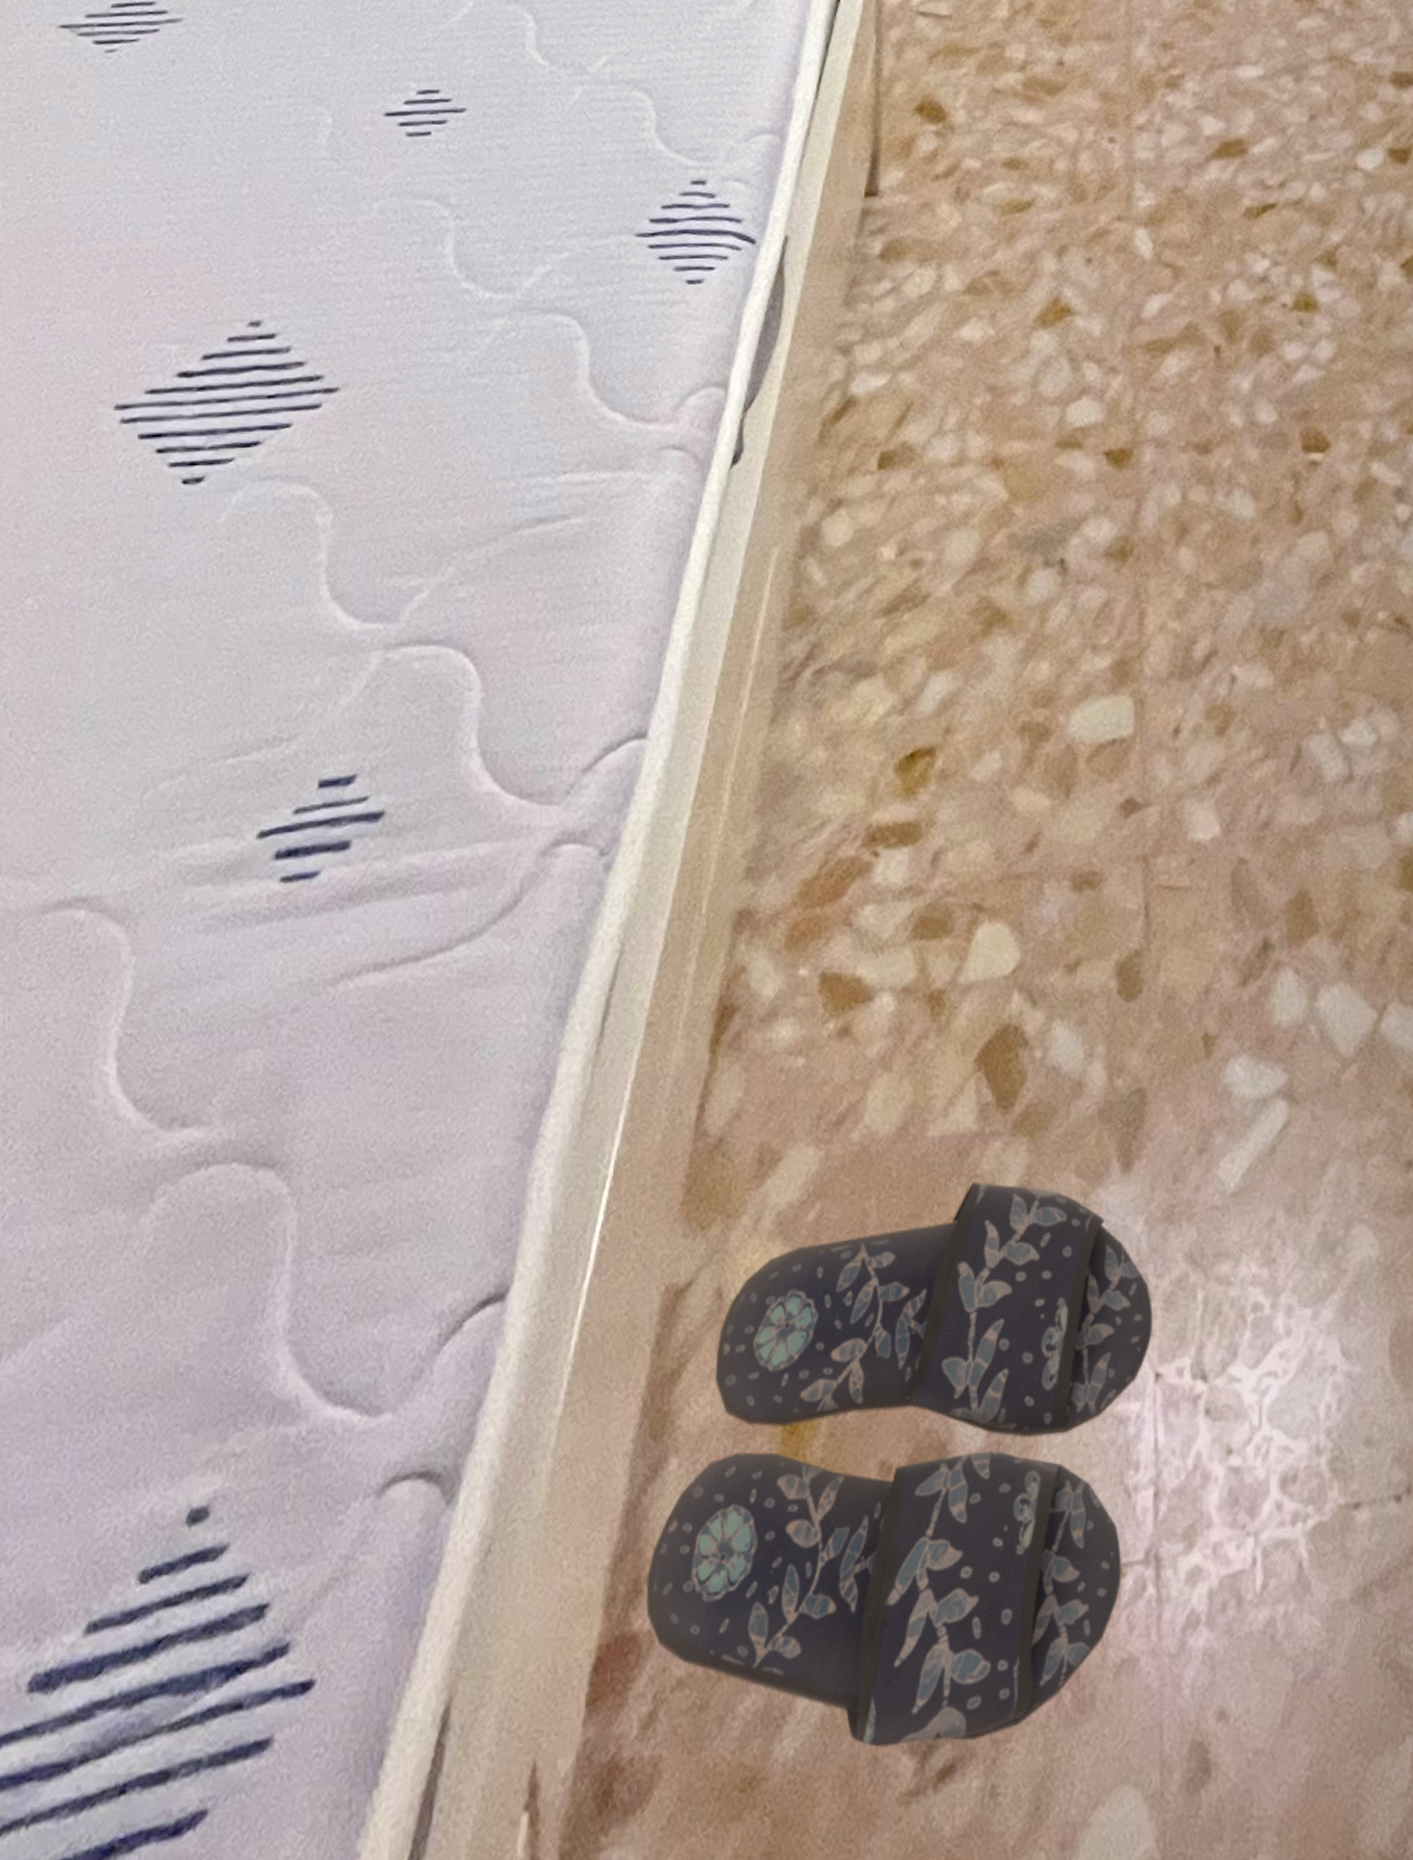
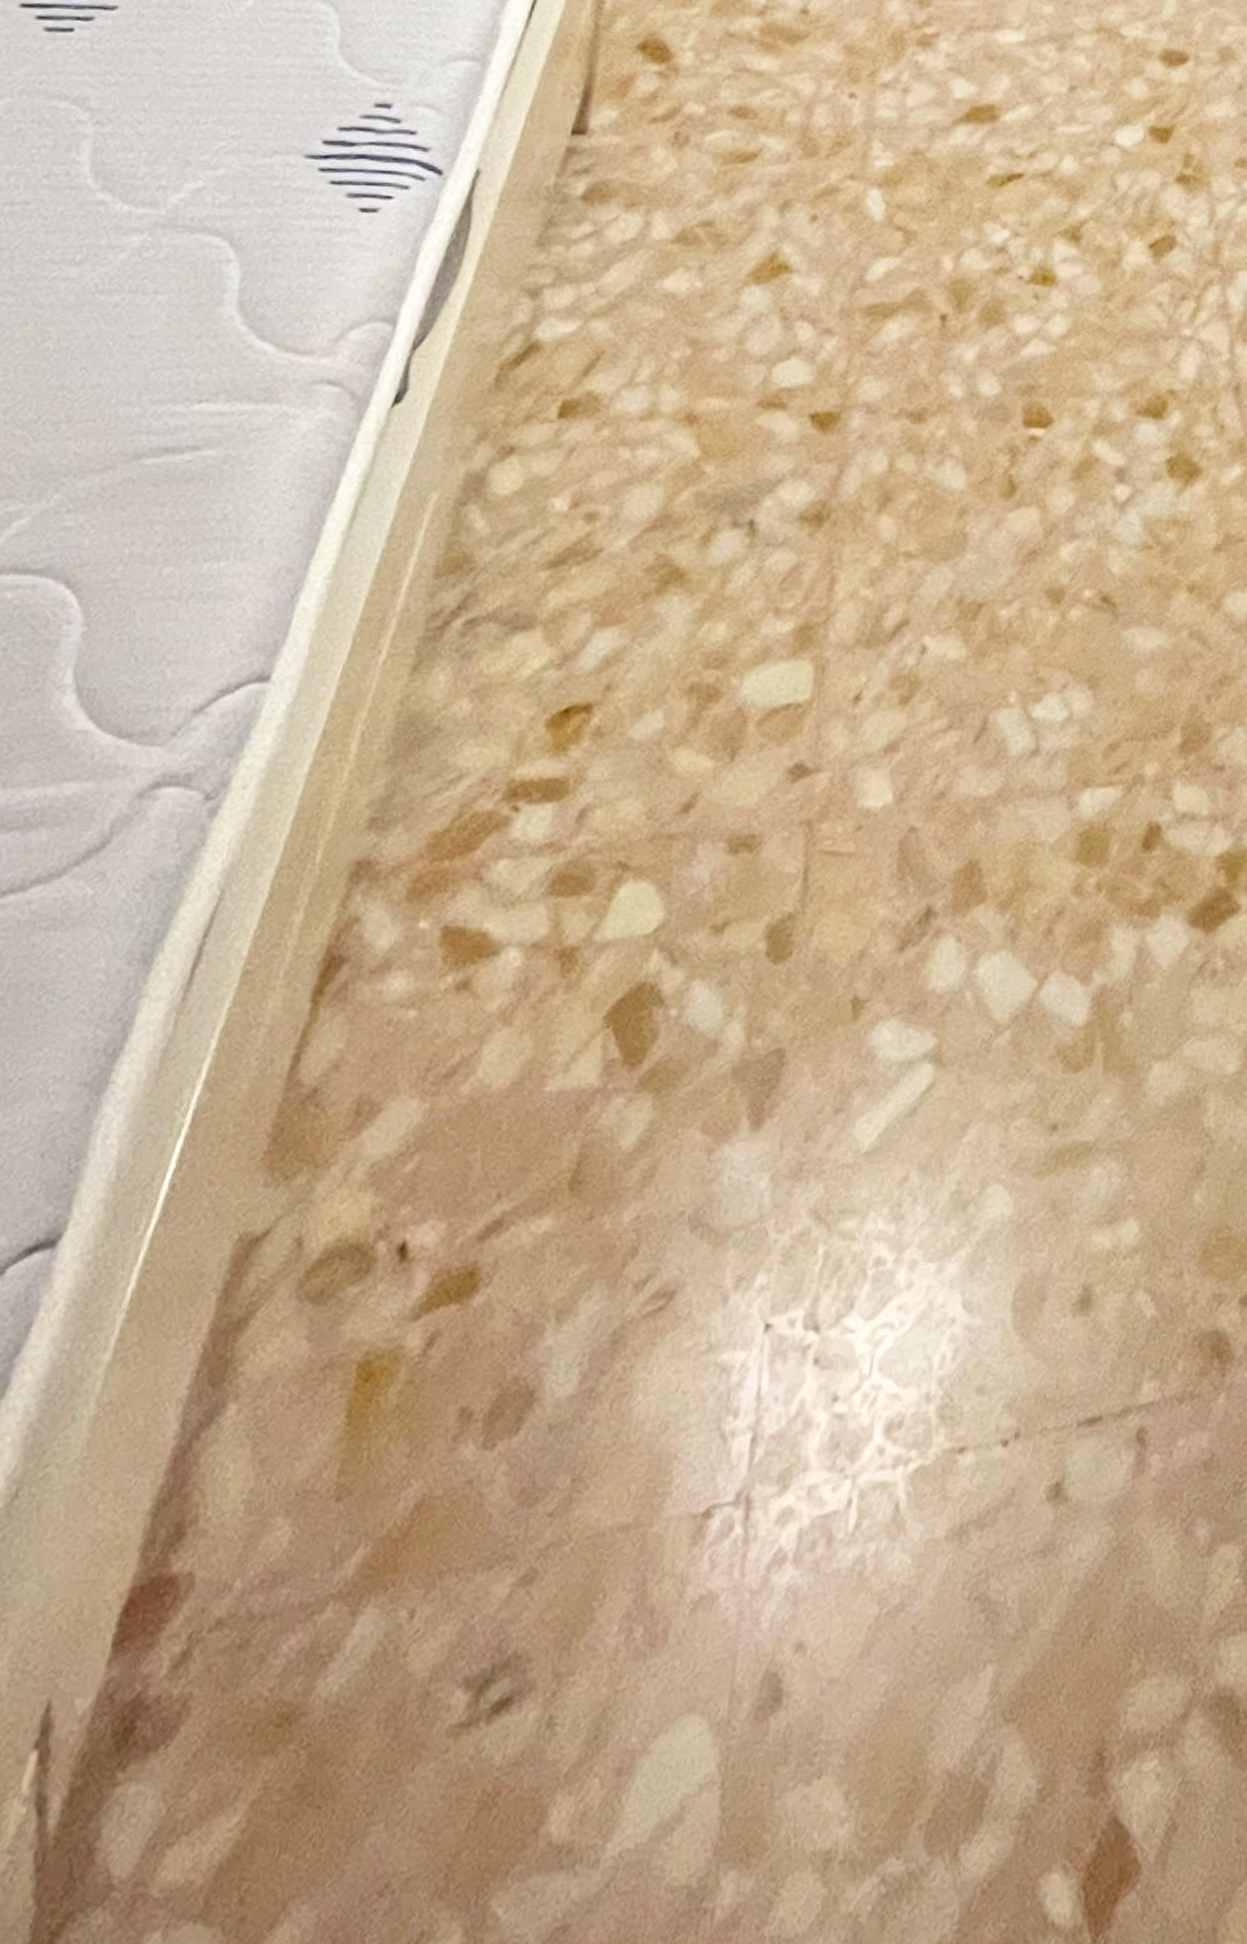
slippers: present [646,1181,1153,1747] -> none [188,1136,769,1682]

